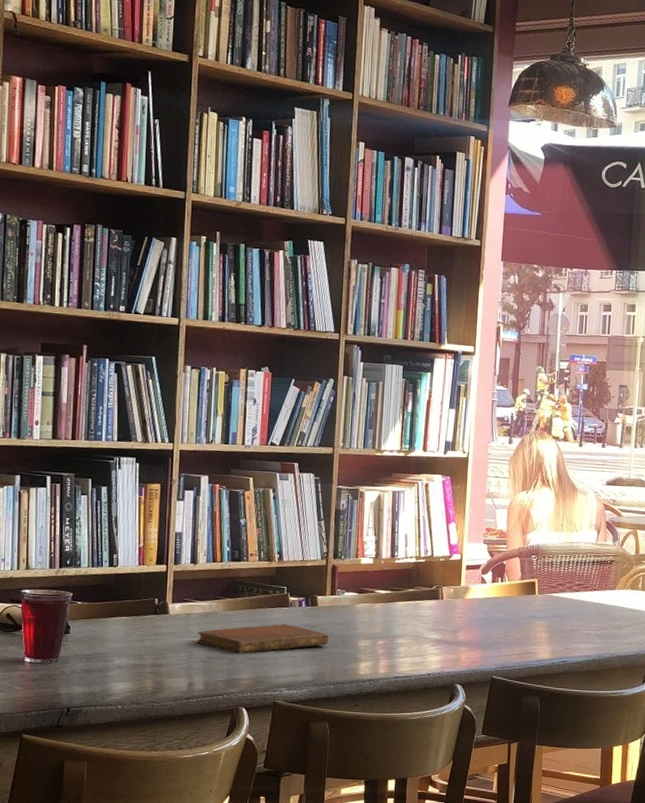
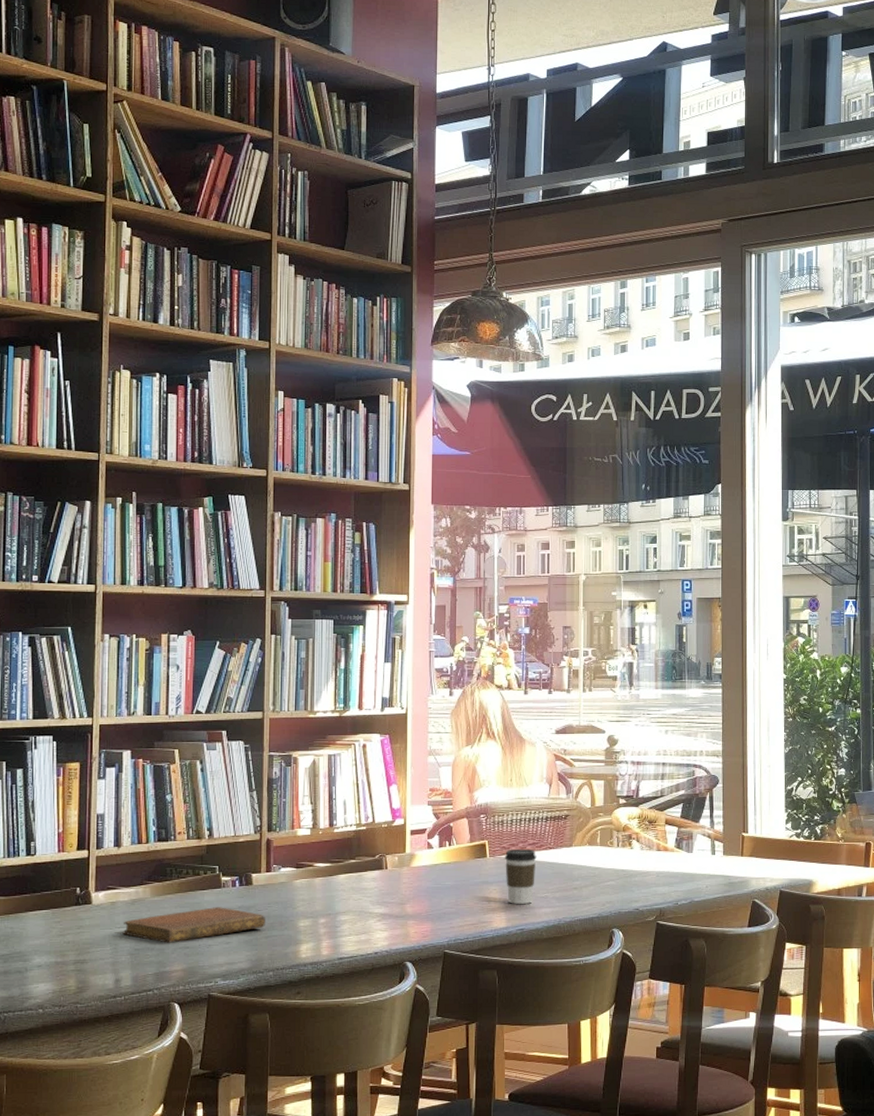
coffee cup: none [551,588,582,639] -> present [504,848,537,904]

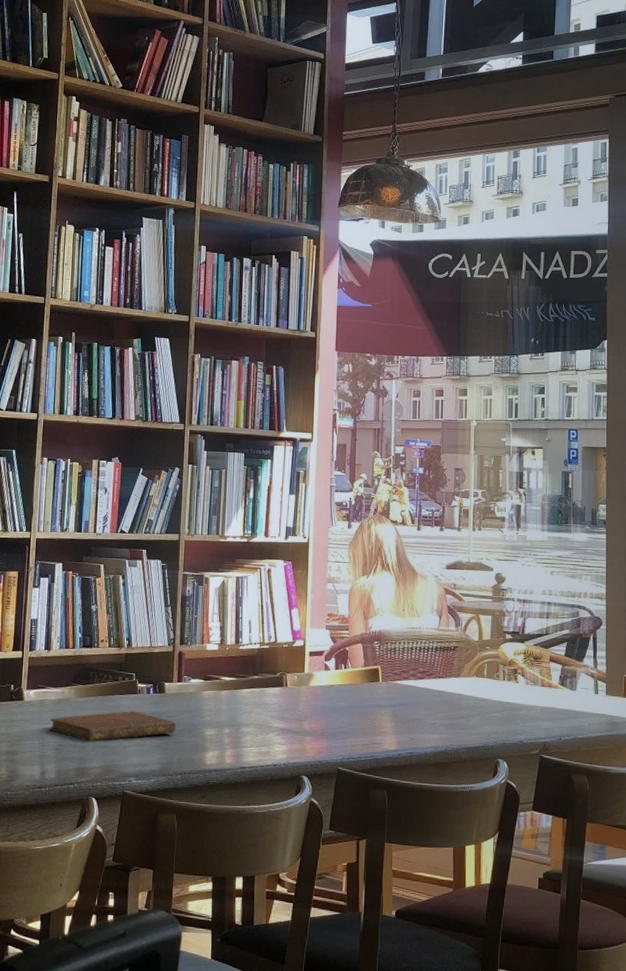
coffee cup: present [504,848,537,904] -> none [395,675,426,729]

